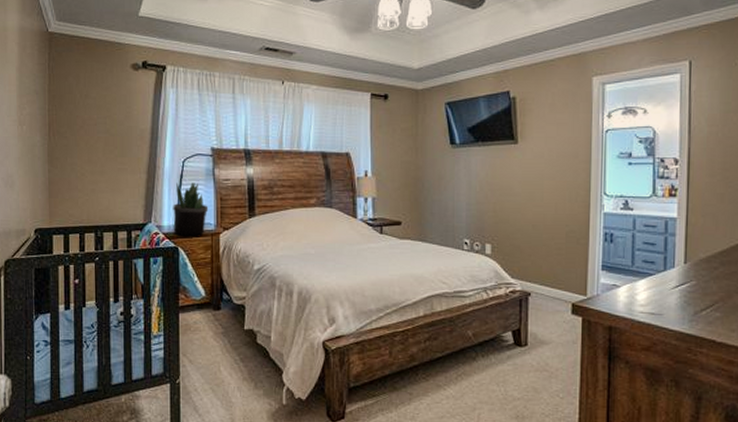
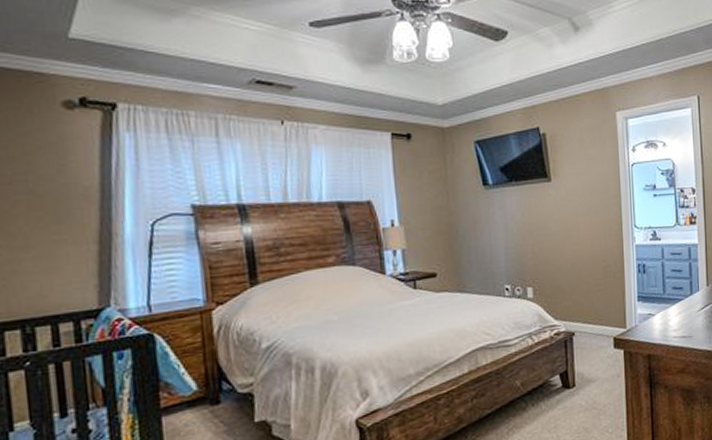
planter: present [173,182,209,236] -> none [141,250,194,319]

